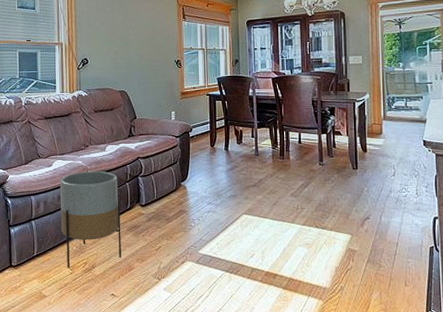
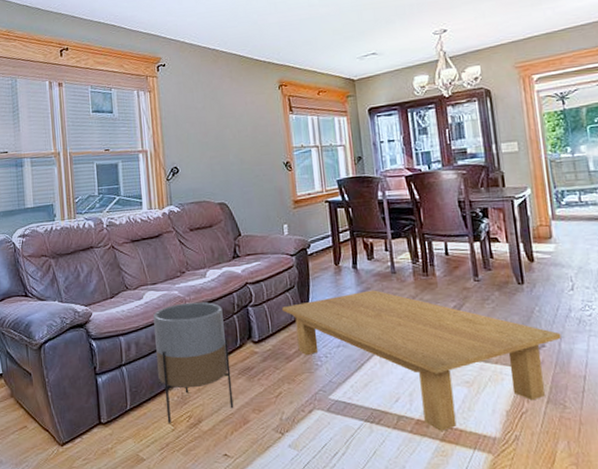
coffee table: none [166,168,382,281] -> present [282,290,562,431]

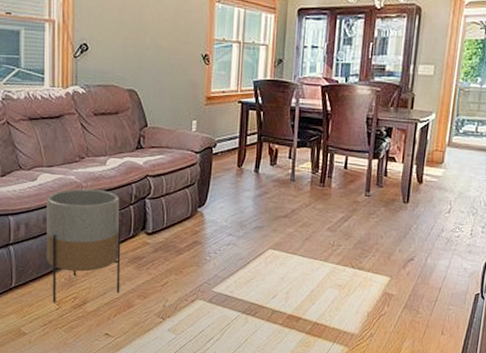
coffee table: present [282,290,562,431] -> none [179,194,430,326]

